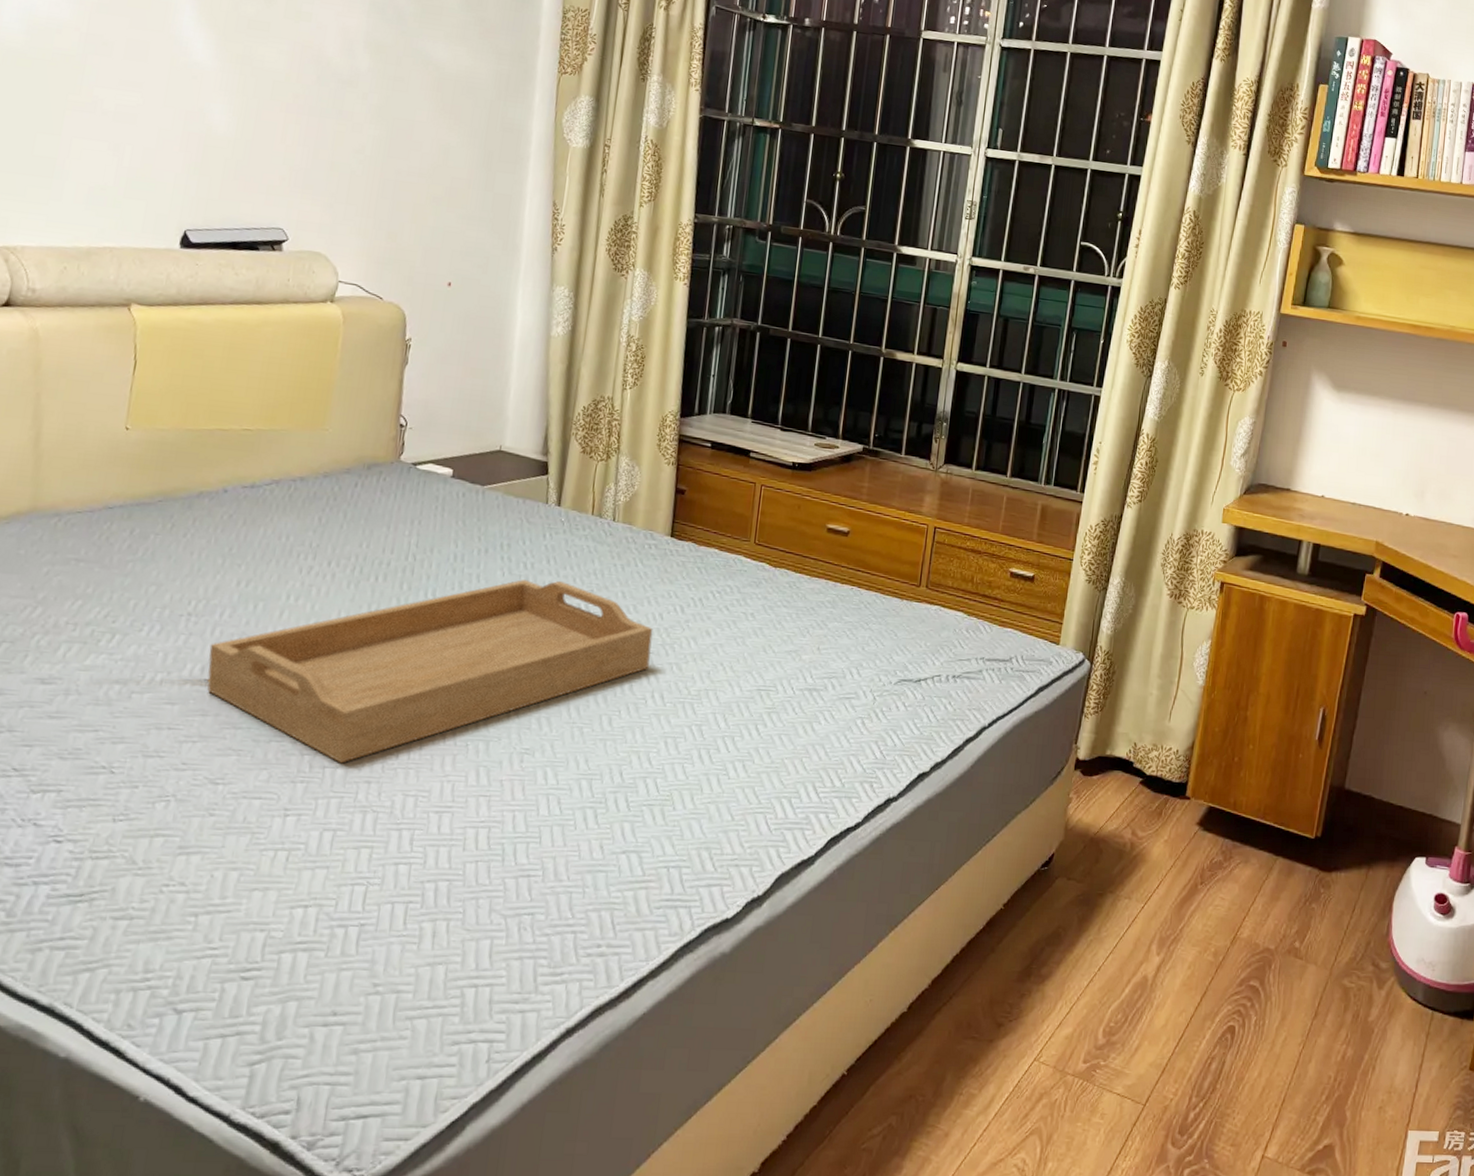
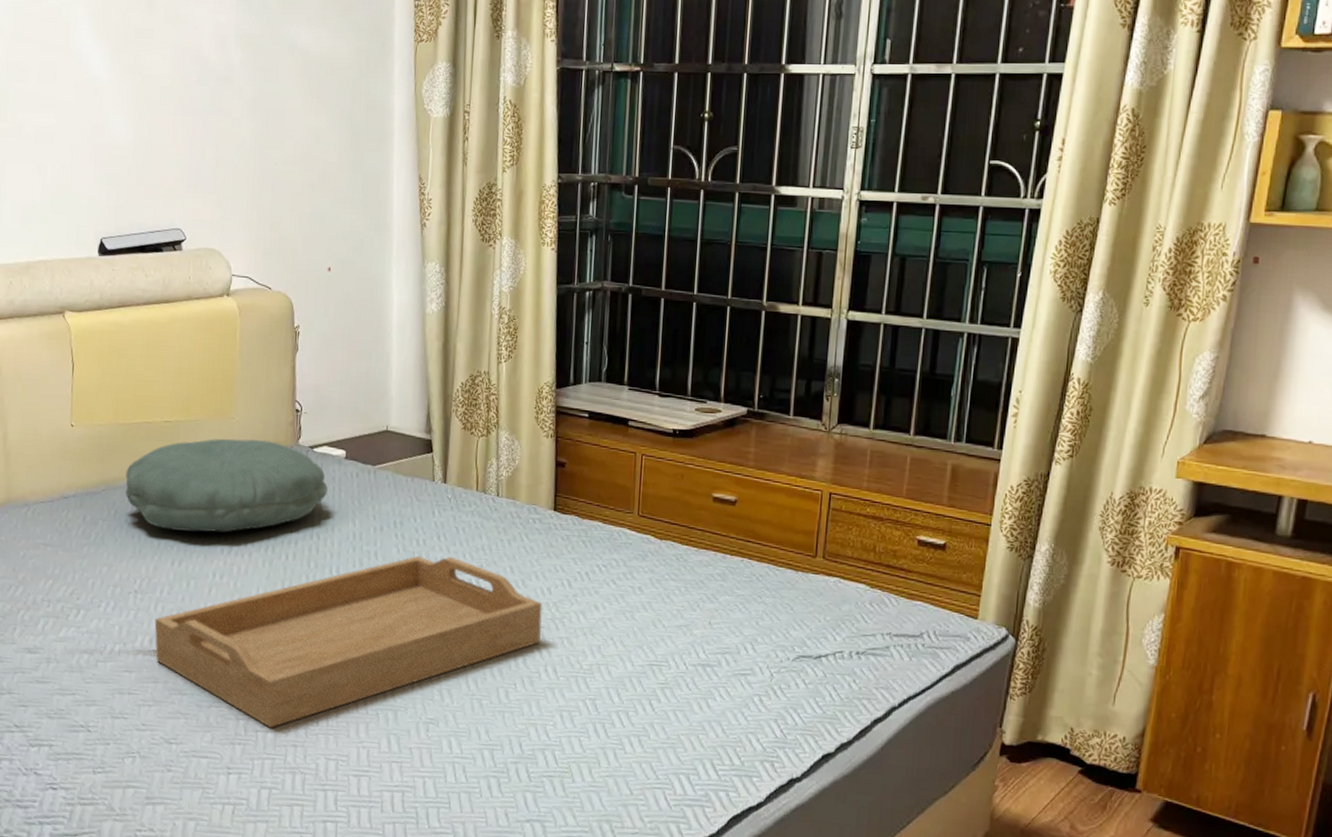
pillow: none [186,450,430,551] -> present [125,438,328,533]

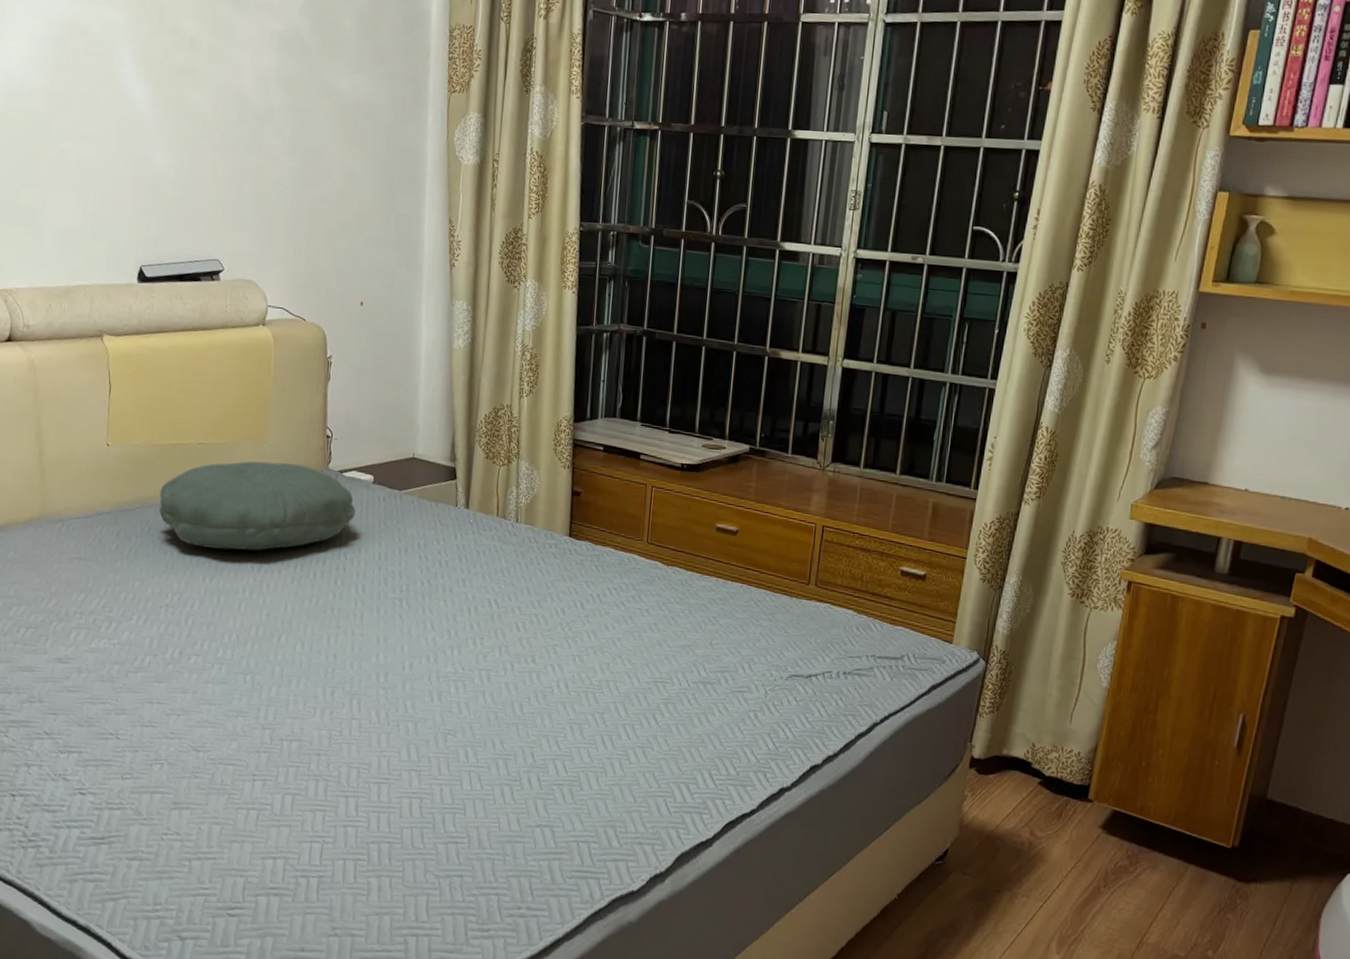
serving tray: present [154,556,543,728] -> none [185,577,557,738]

